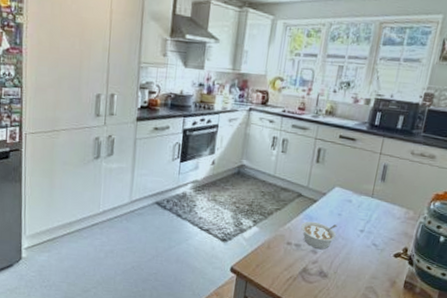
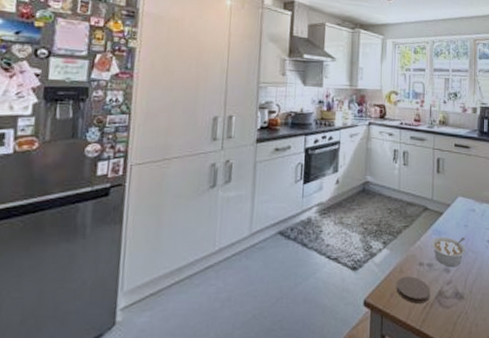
coaster: none [262,252,296,277] -> present [396,276,431,304]

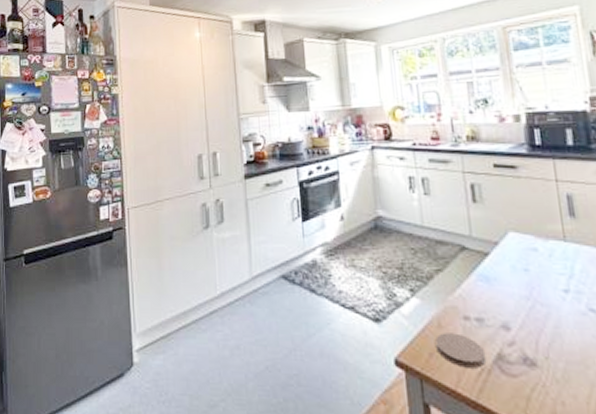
legume: present [430,236,466,266] -> none [475,283,532,323]

